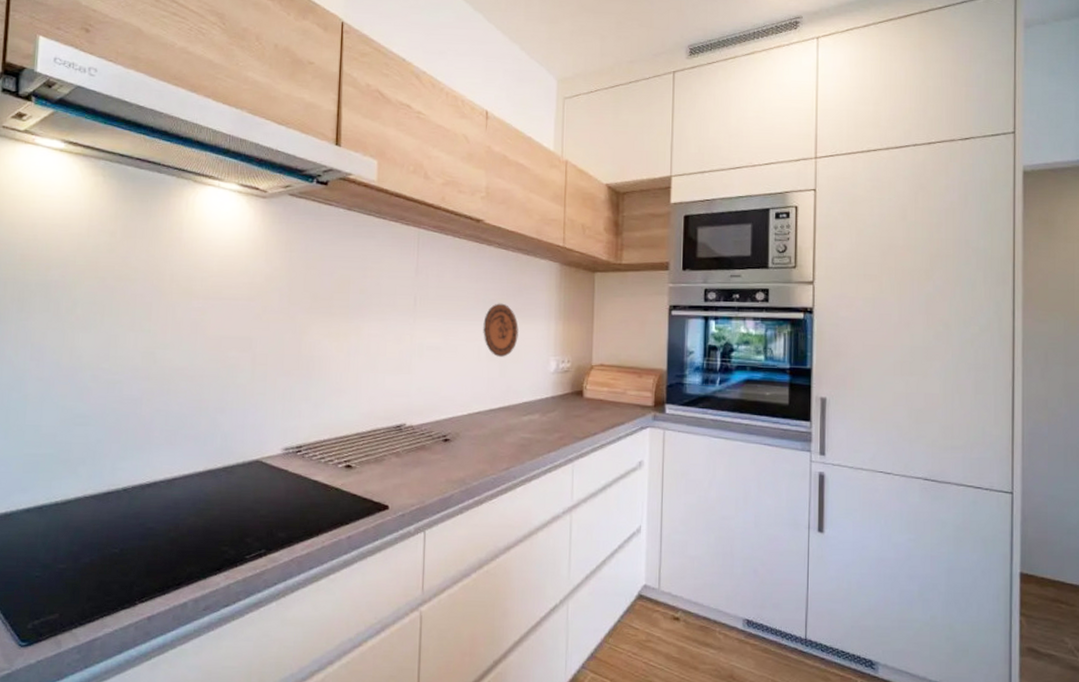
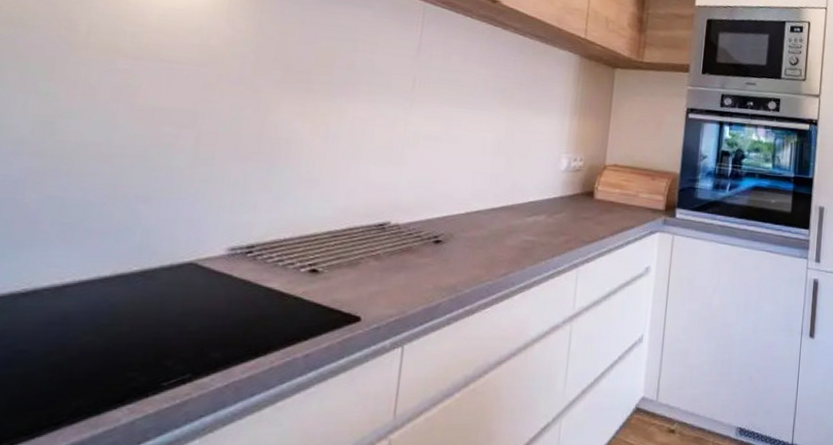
decorative plate: present [483,303,519,357] -> none [490,92,530,152]

